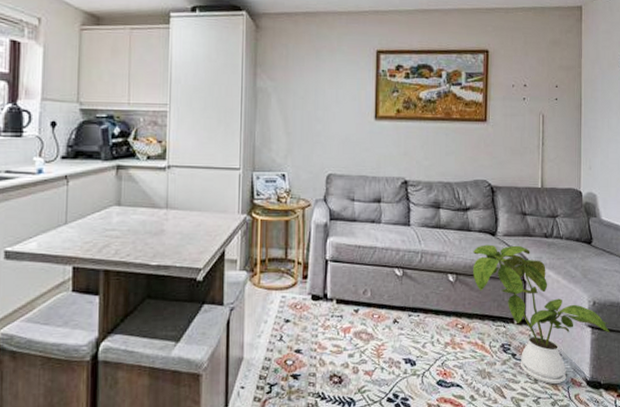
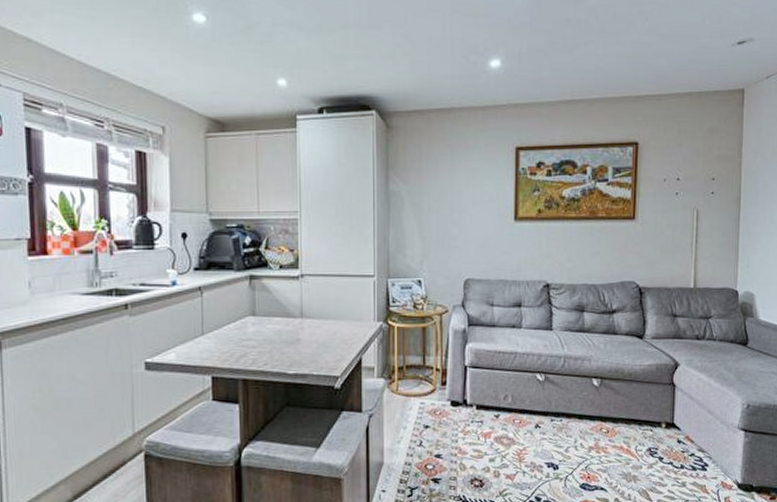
house plant: present [472,244,610,385] -> none [618,348,764,488]

